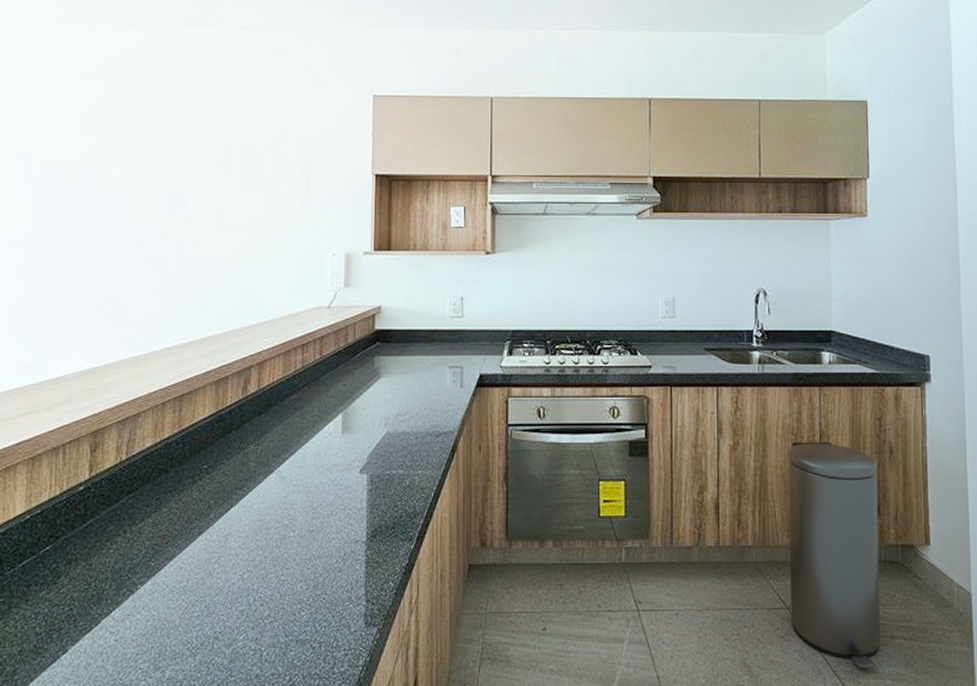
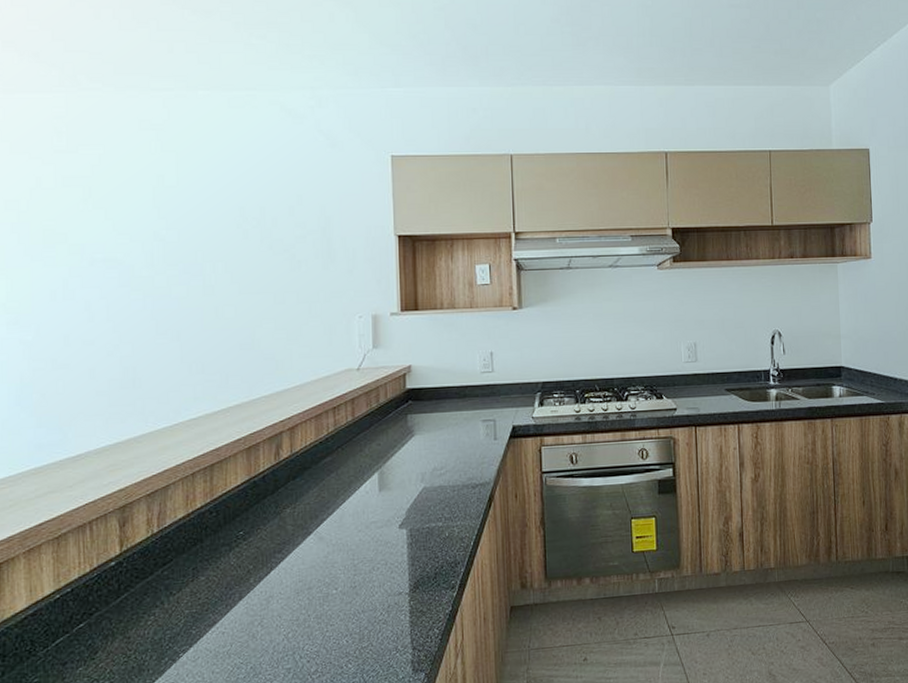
pedal bin: present [788,441,881,669] -> none [804,468,890,669]

